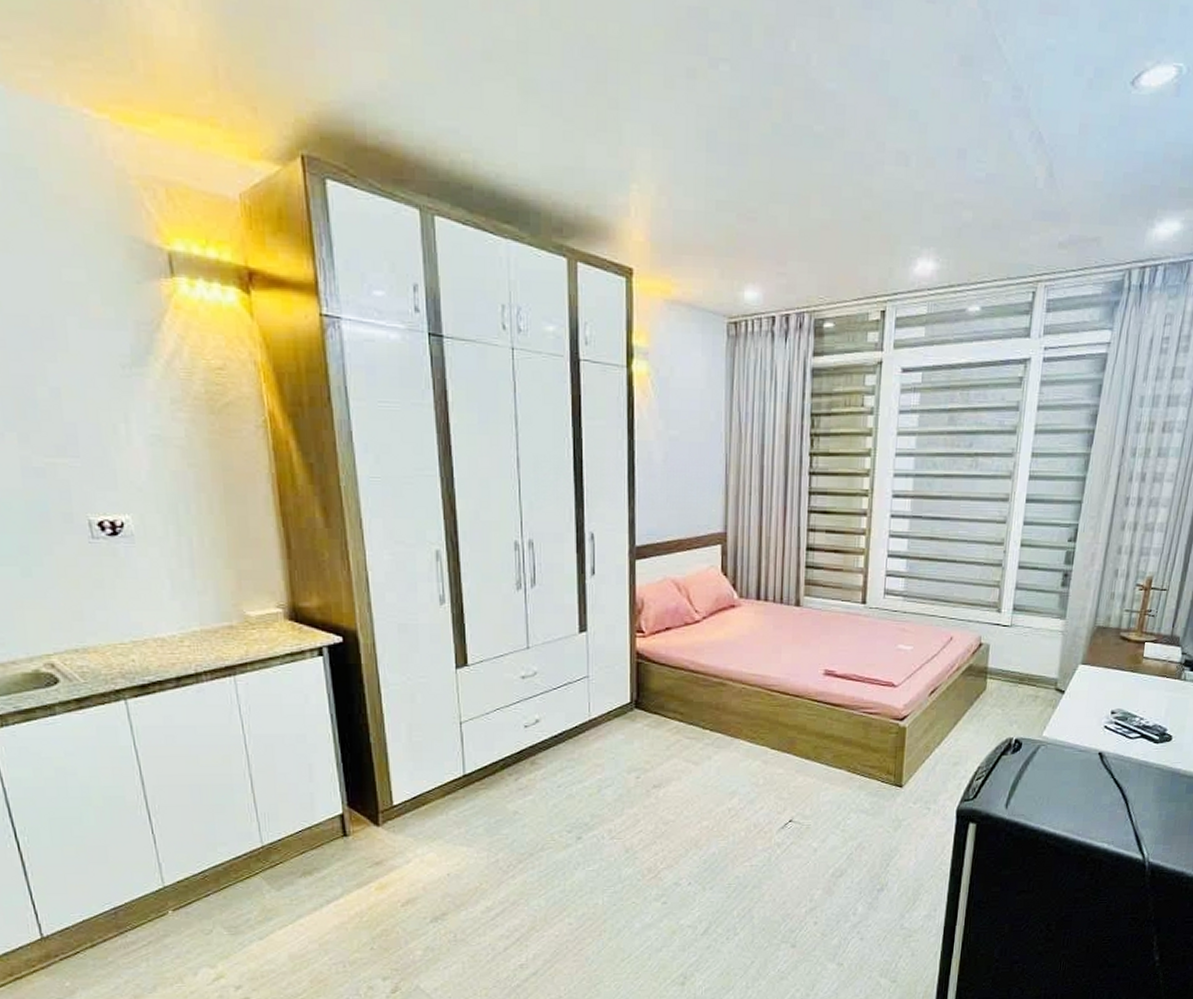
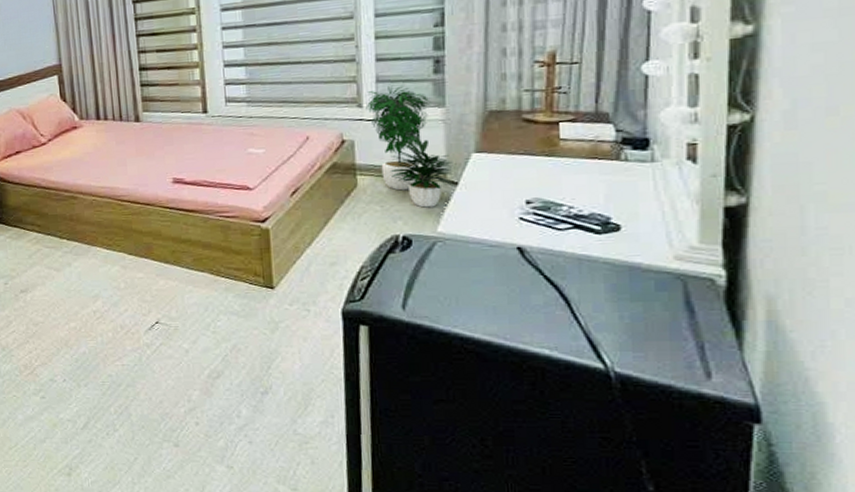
potted plant: none [1003,593,1064,713] -> present [366,85,456,208]

